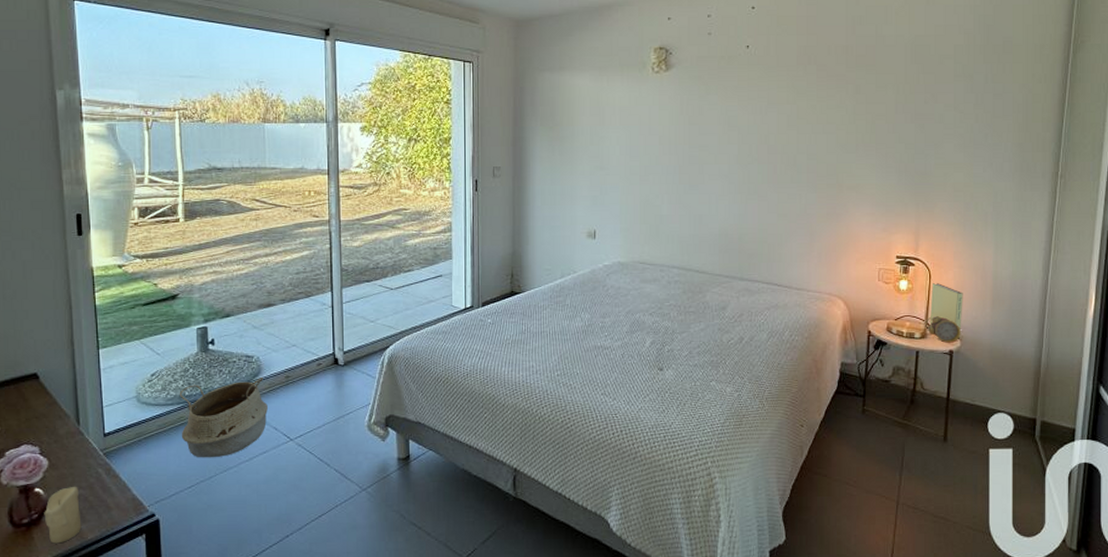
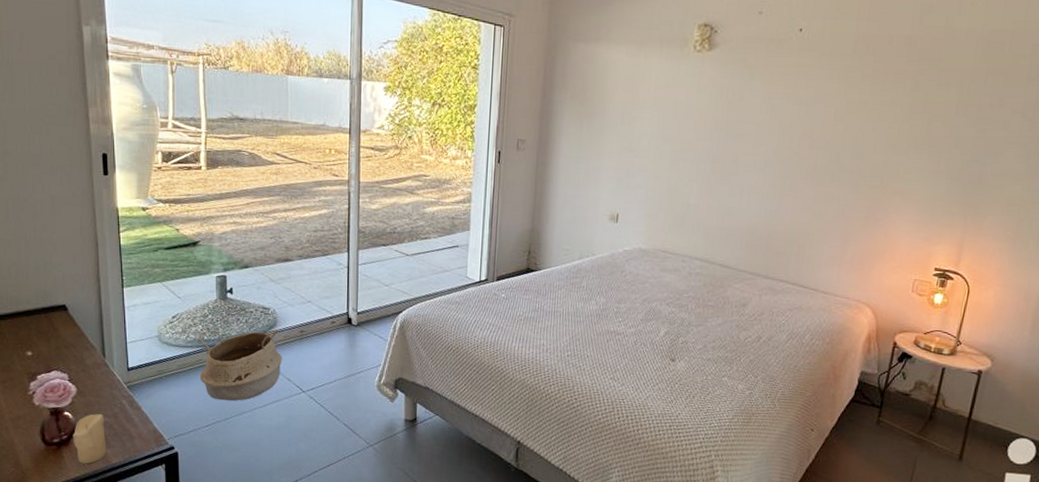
alarm clock: present [924,316,961,343] -> none [955,334,994,363]
book: present [929,283,963,338] -> none [960,300,1002,359]

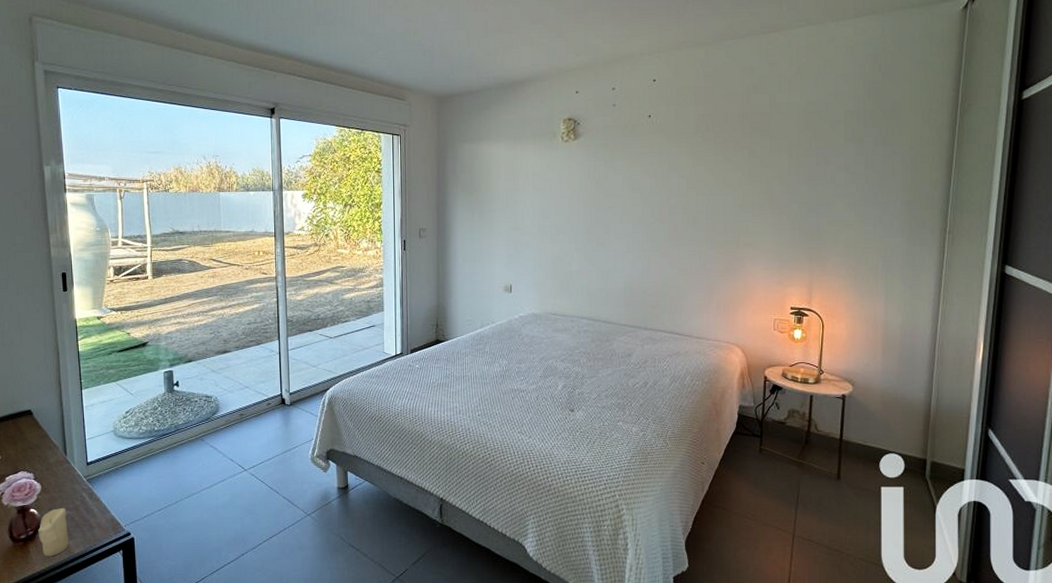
woven basket: present [198,329,282,401] -> none [149,415,225,485]

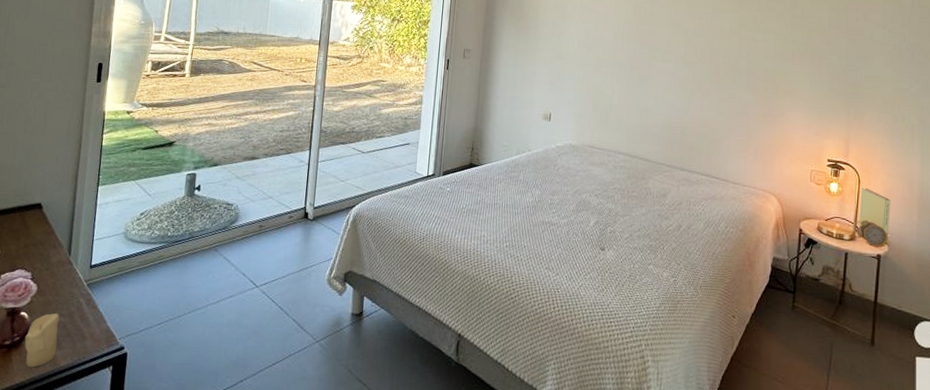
alarm clock: none [818,363,853,388] -> present [853,220,888,248]
book: none [822,332,855,383] -> present [858,188,891,243]

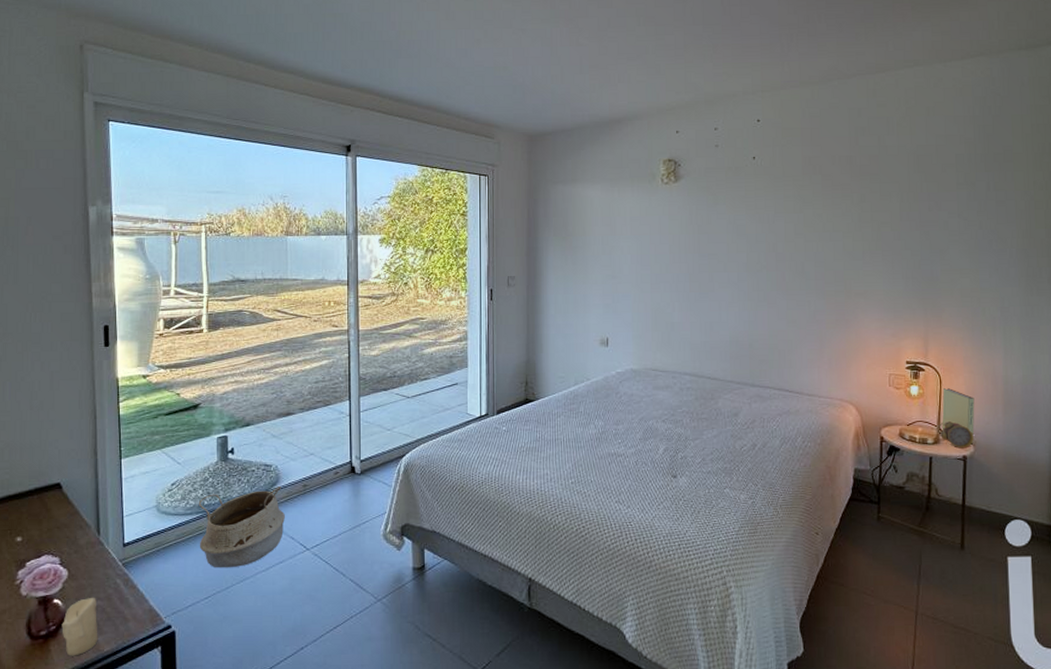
woven basket: none [158,225,240,298] -> present [198,486,285,568]

